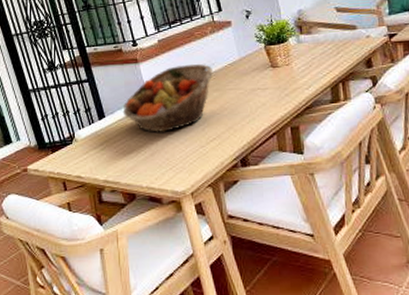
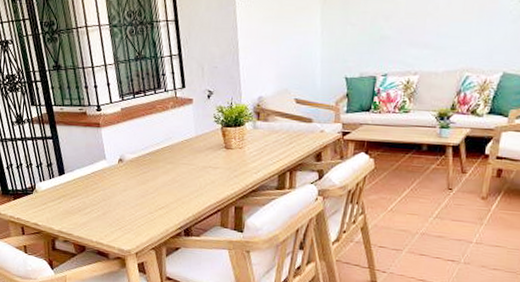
fruit basket: present [122,63,214,133] -> none [81,135,170,196]

